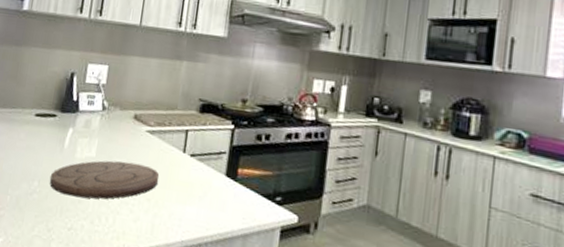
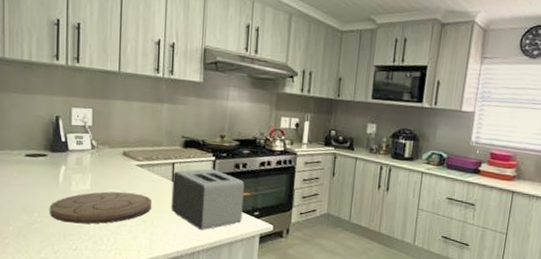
toaster: none [179,139,267,217] -> present [171,168,245,231]

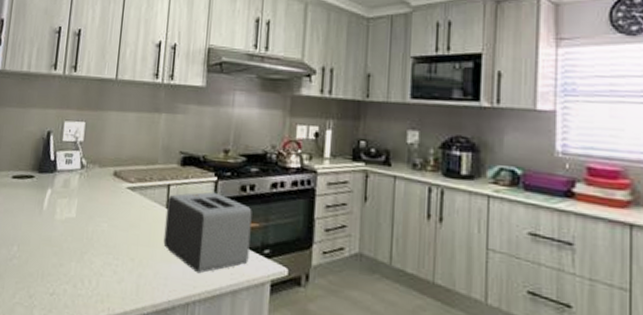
cutting board: present [50,191,152,224] -> none [29,220,143,262]

